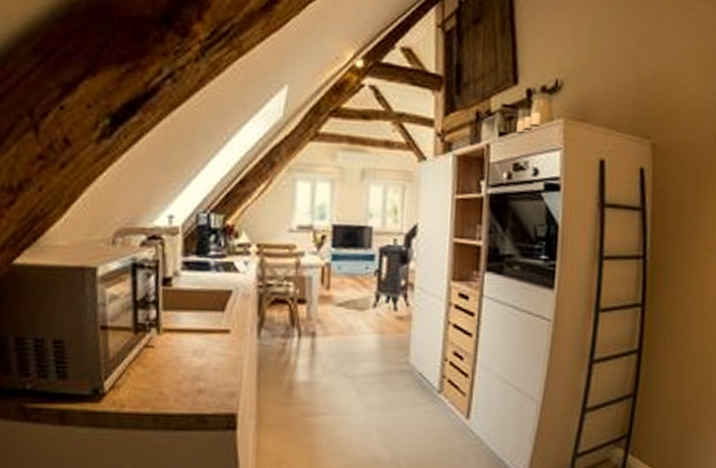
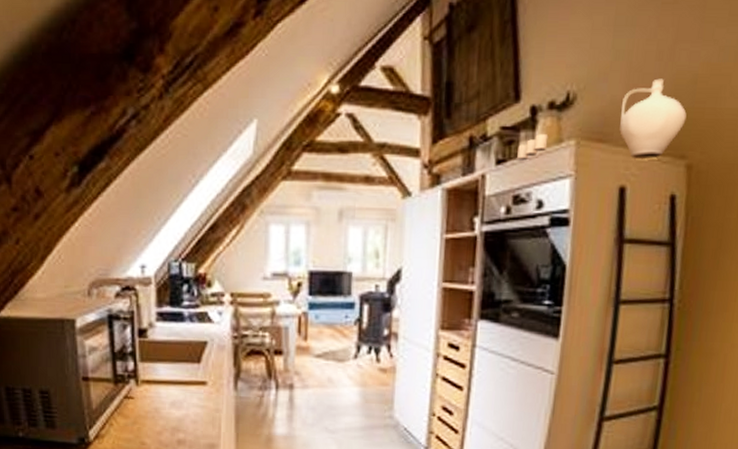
ceramic jug: none [598,73,650,138] -> present [620,78,687,160]

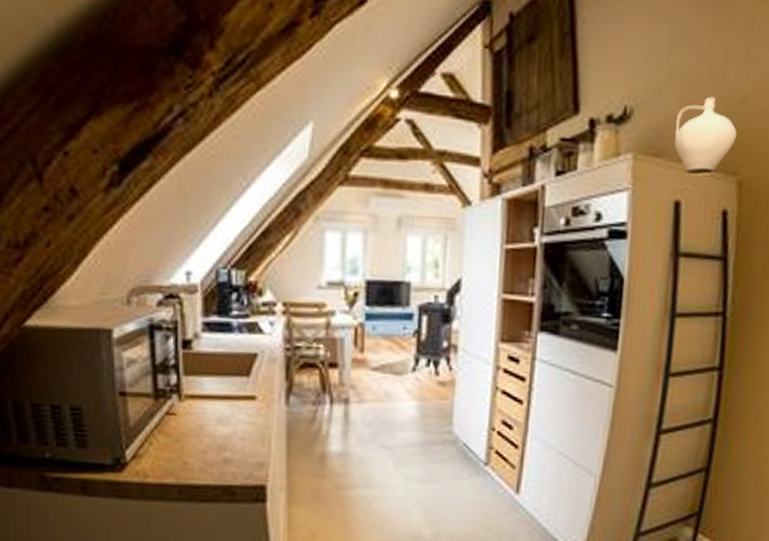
candle: present [517,134,549,161] -> none [576,147,607,173]

